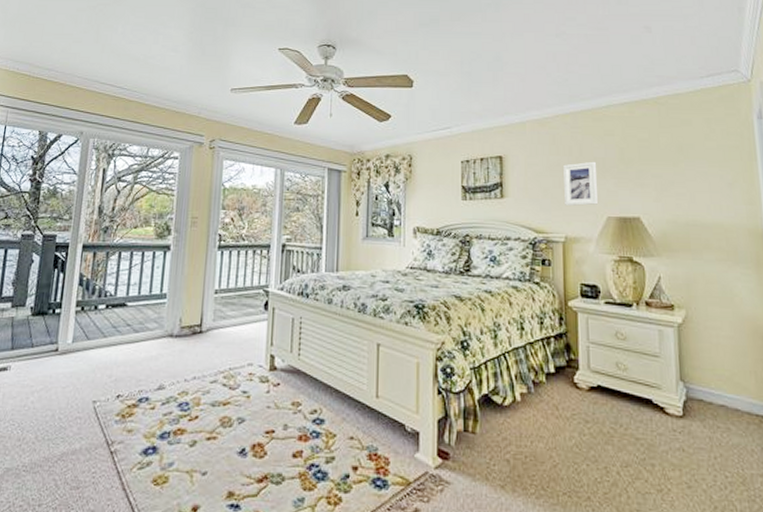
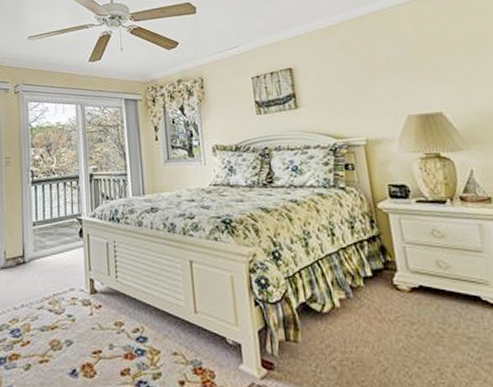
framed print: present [563,161,599,206] -> none [355,62,397,108]

